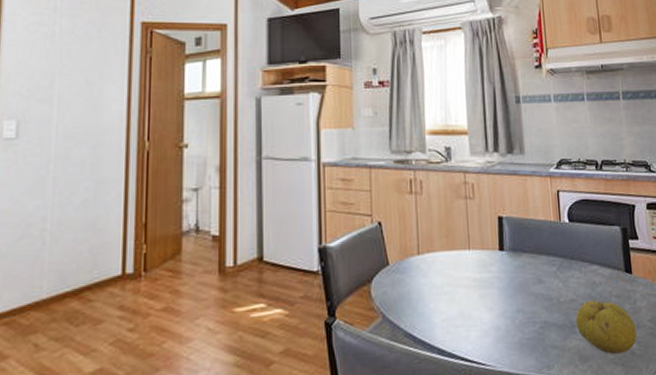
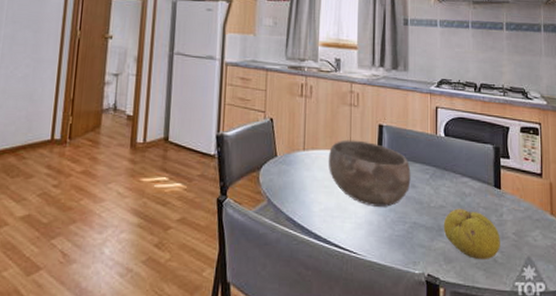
bowl: none [445,236,538,310] -> present [328,139,411,207]

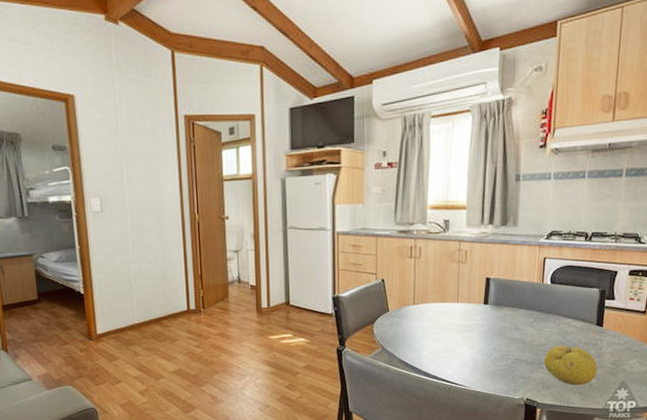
bowl: present [328,139,411,207] -> none [436,293,516,348]

